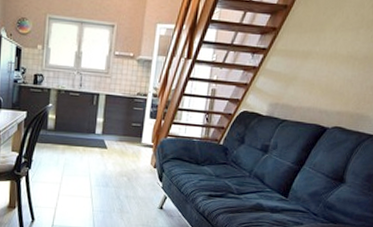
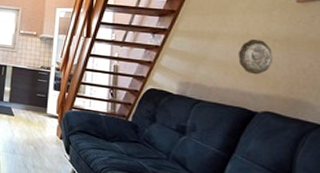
decorative plate: none [322,58,352,93] -> present [238,39,273,75]

